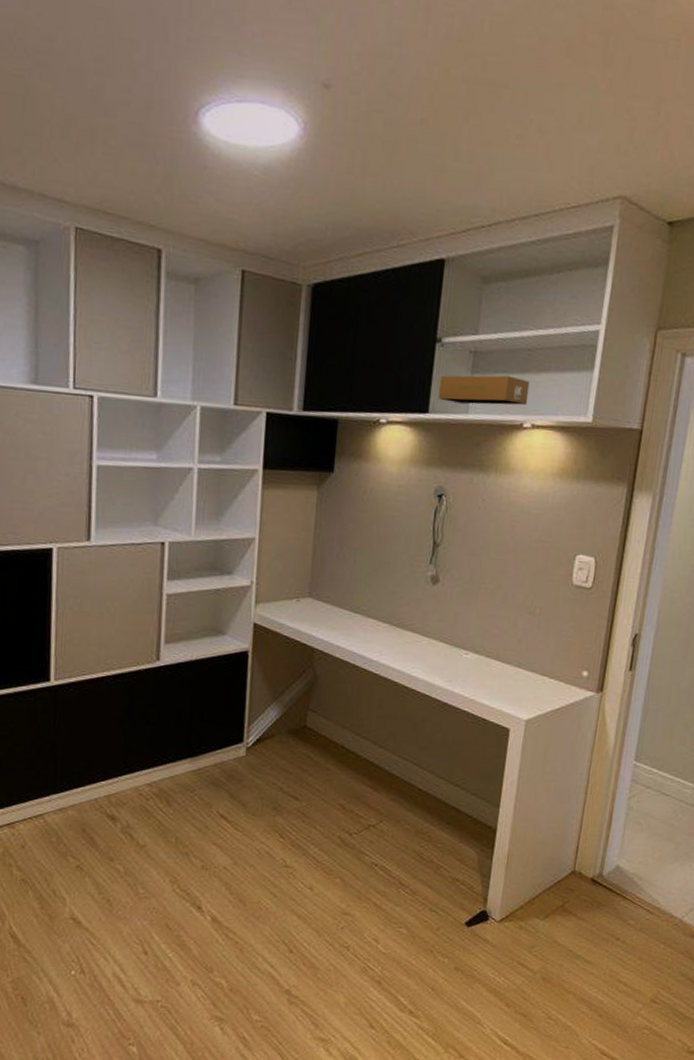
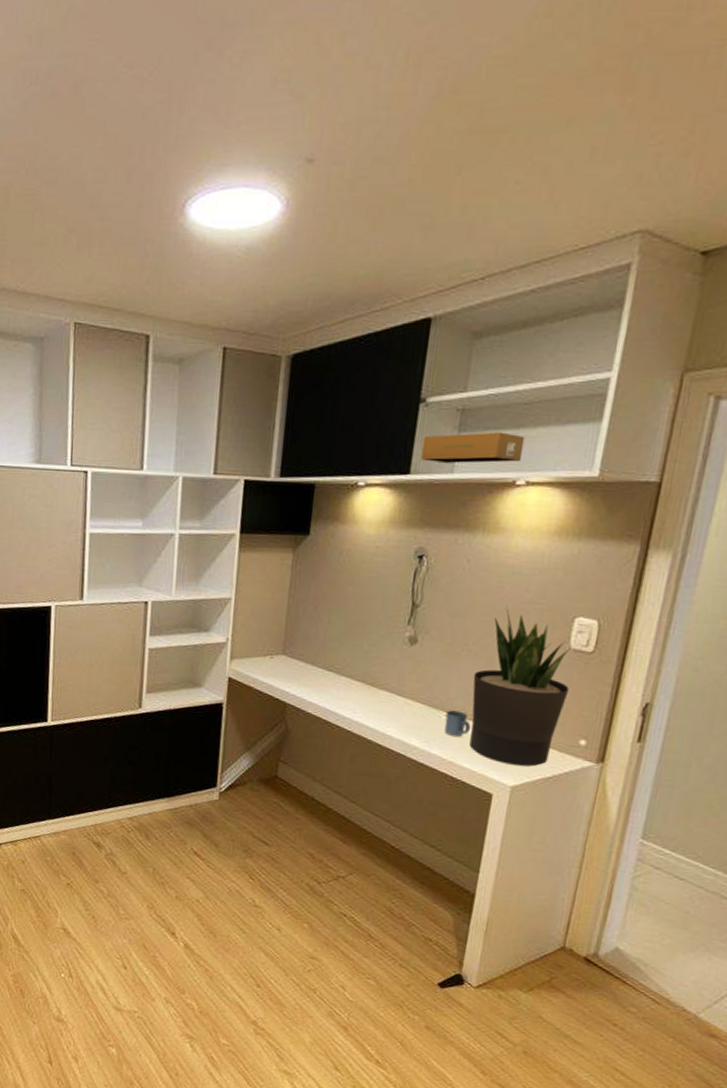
mug: none [465,648,489,675] -> present [444,710,471,738]
planter: none [488,545,573,701] -> present [469,606,570,767]

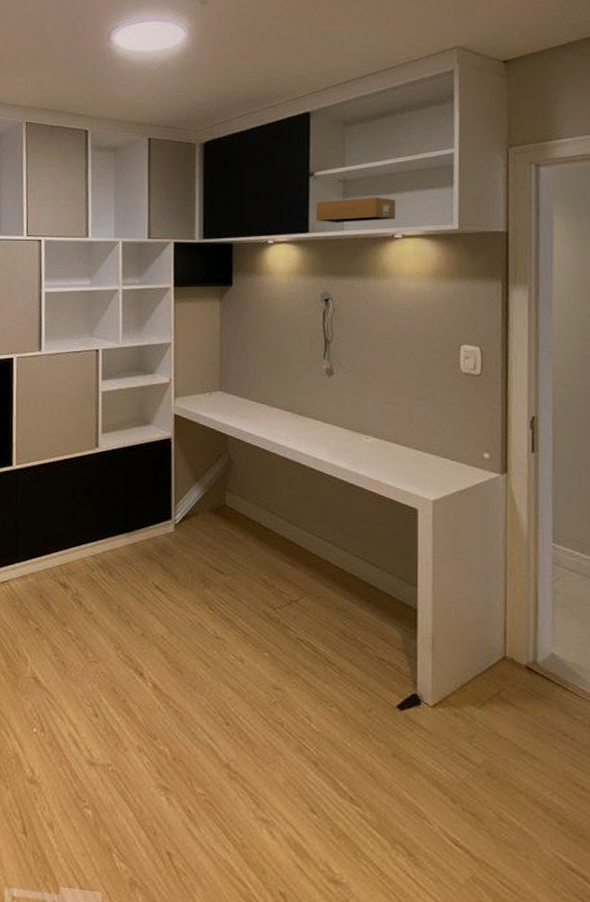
mug: present [444,710,471,738] -> none [367,433,389,458]
planter: present [469,606,570,767] -> none [385,339,467,482]

